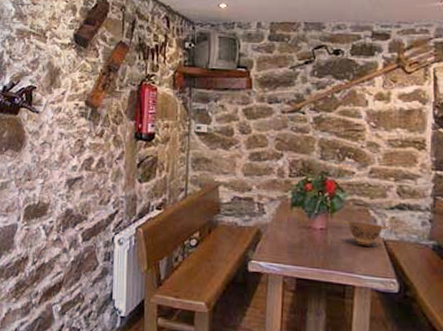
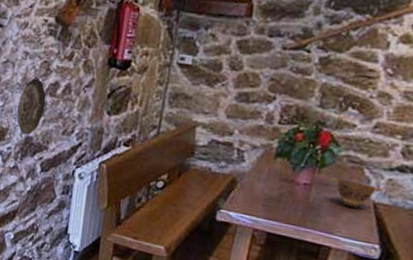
decorative plate: none [56,155,82,208] -> present [17,78,46,135]

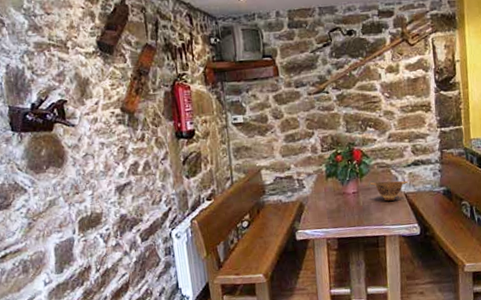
decorative plate: present [17,78,46,135] -> none [105,163,132,214]

